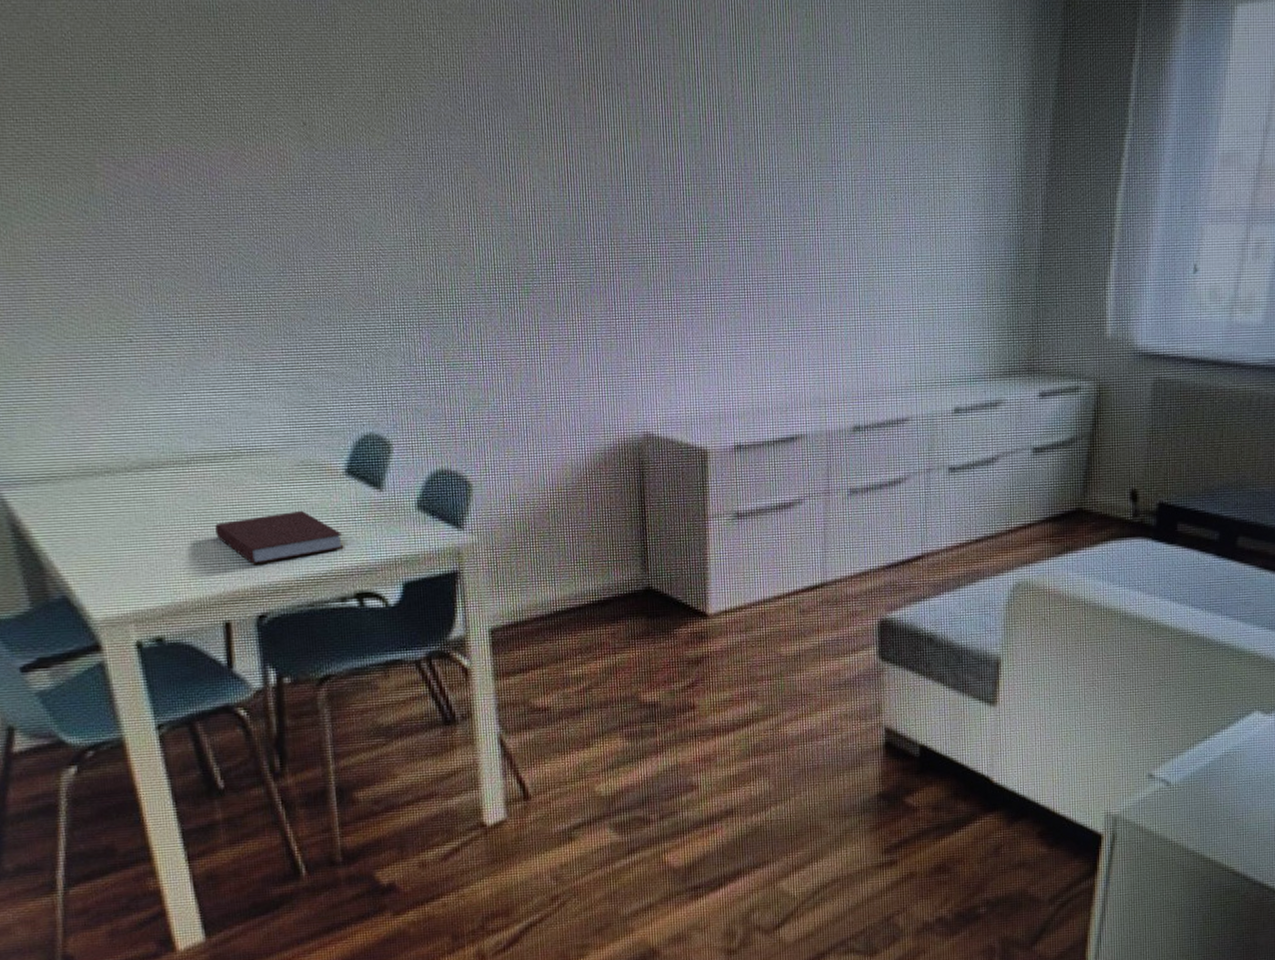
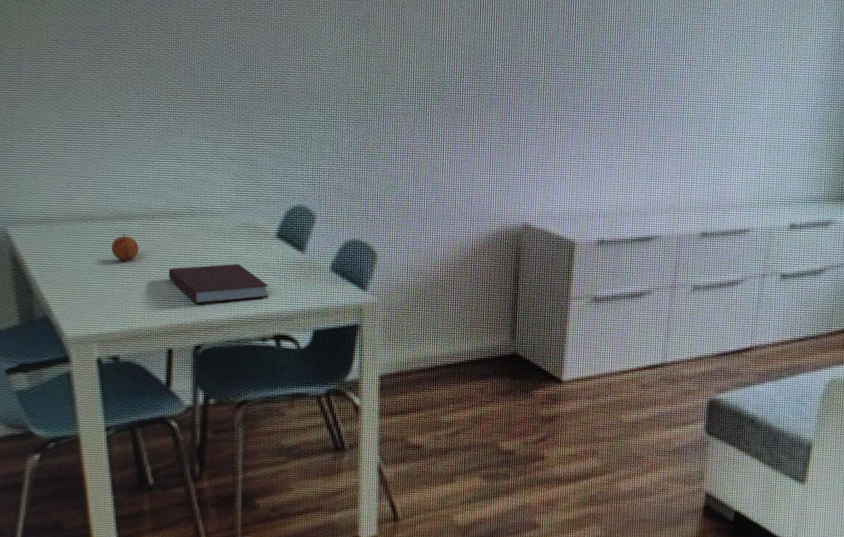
fruit: none [139,486,175,521] -> present [112,233,139,262]

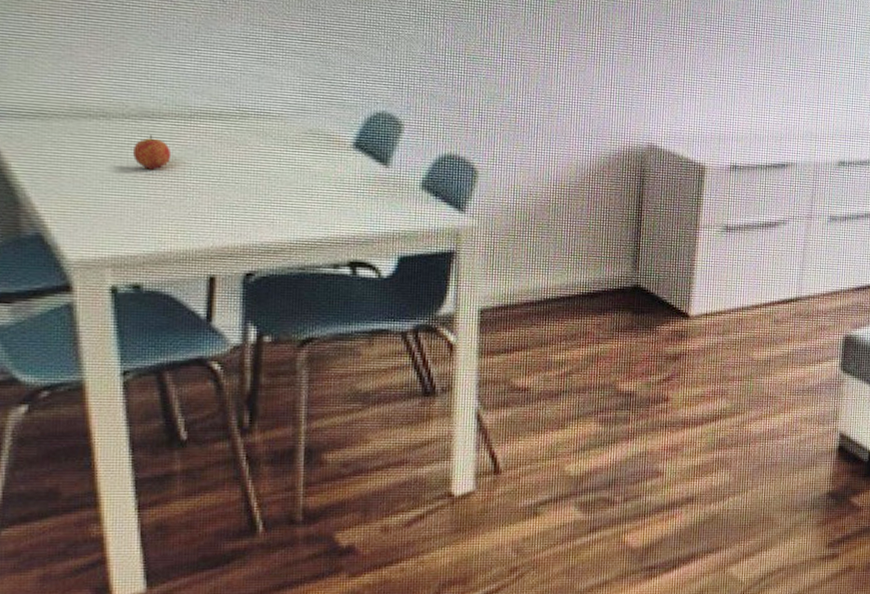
notebook: present [169,263,269,304] -> none [211,176,343,223]

